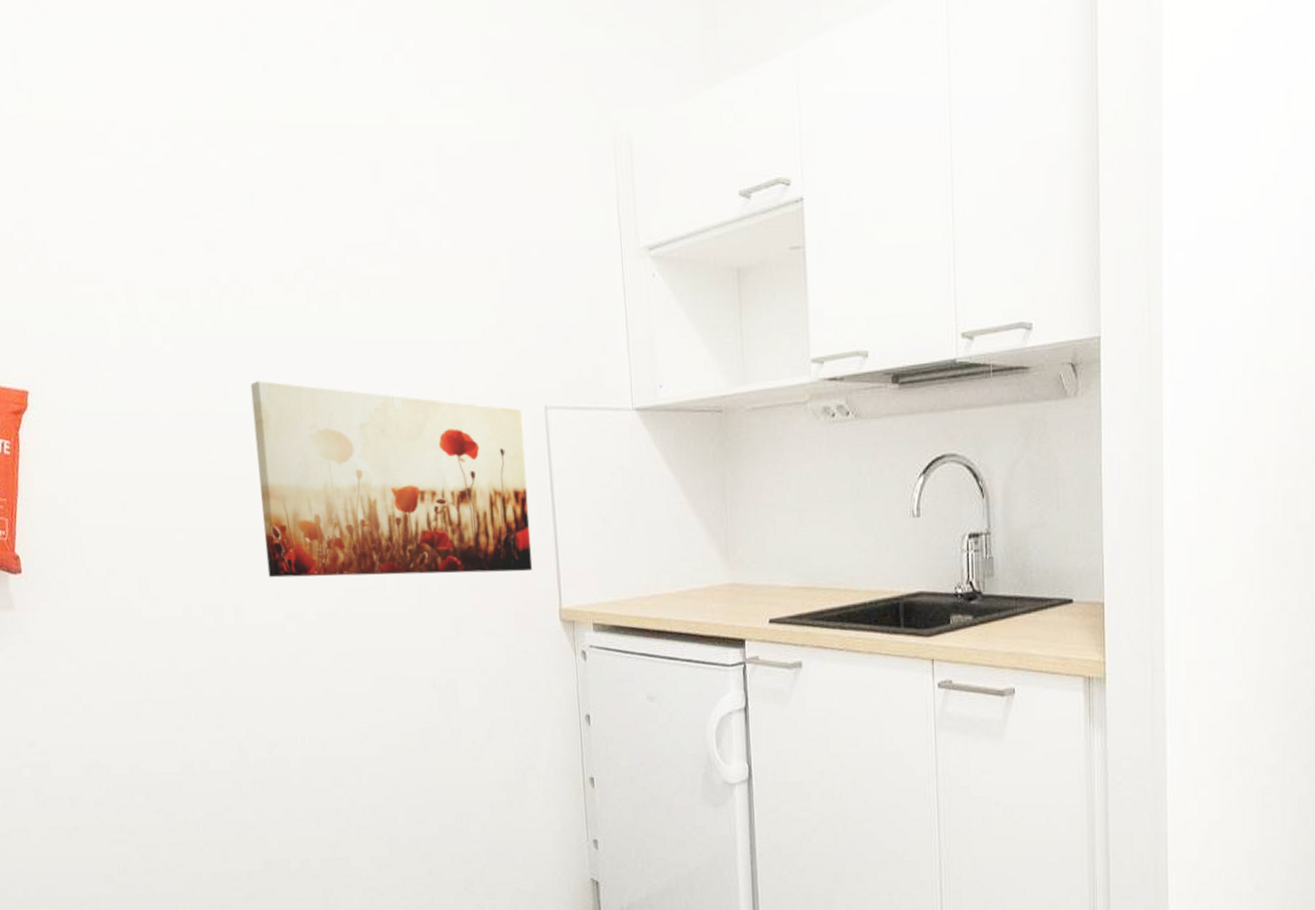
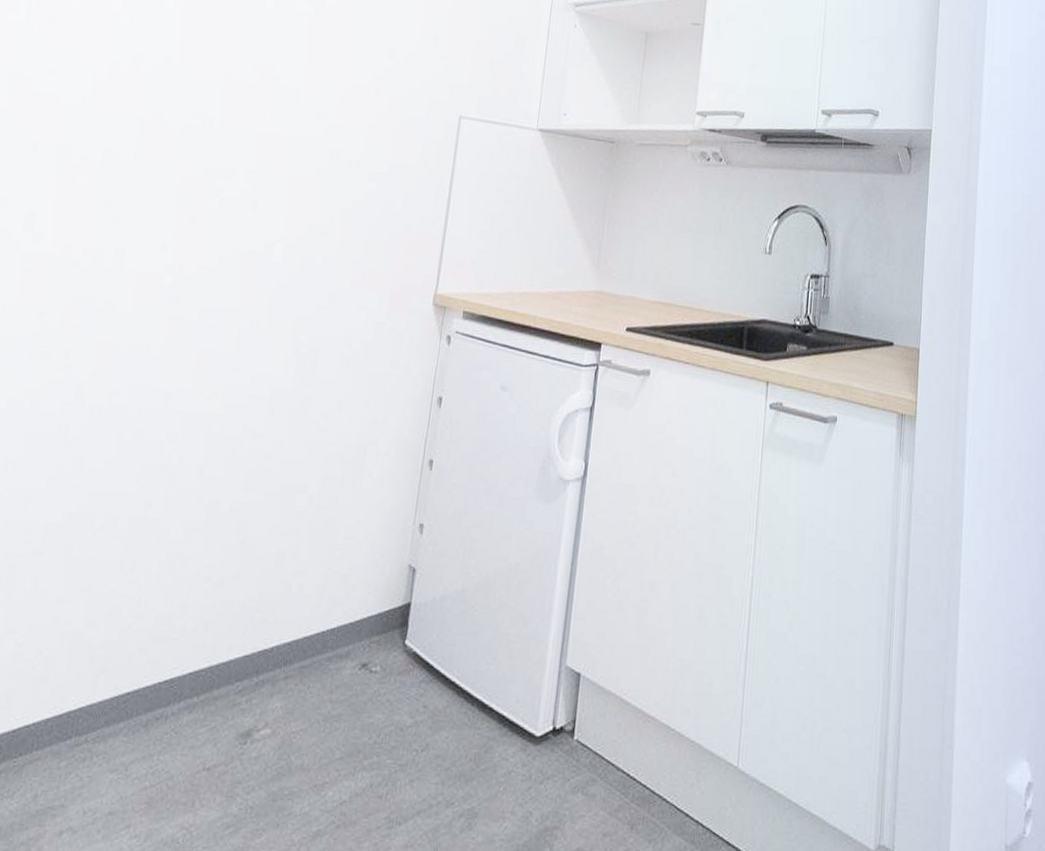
wall art: present [250,381,533,578] -> none [159,56,438,256]

